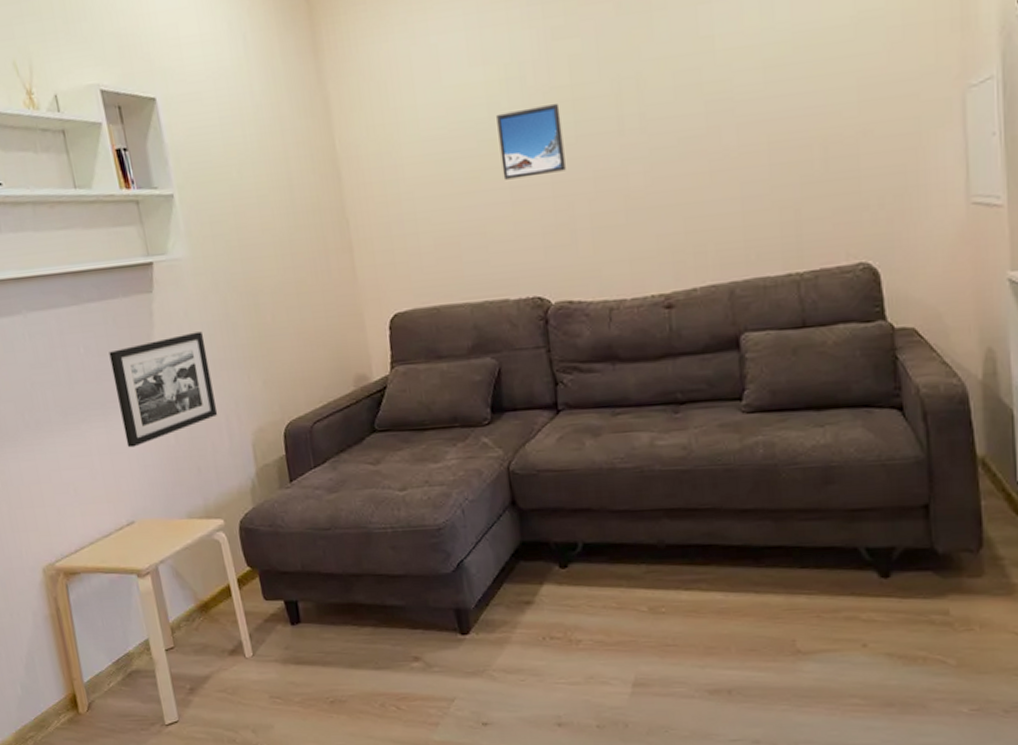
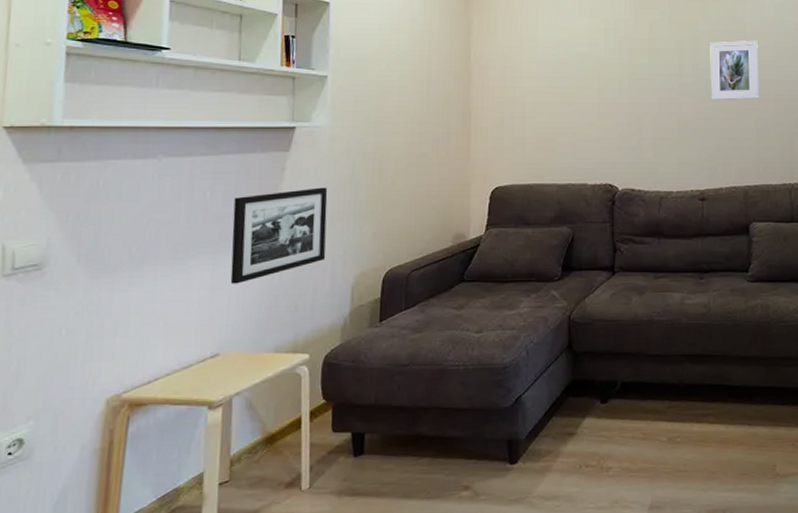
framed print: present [496,102,566,180] -> none [594,50,640,97]
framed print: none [661,62,743,164] -> present [710,41,759,101]

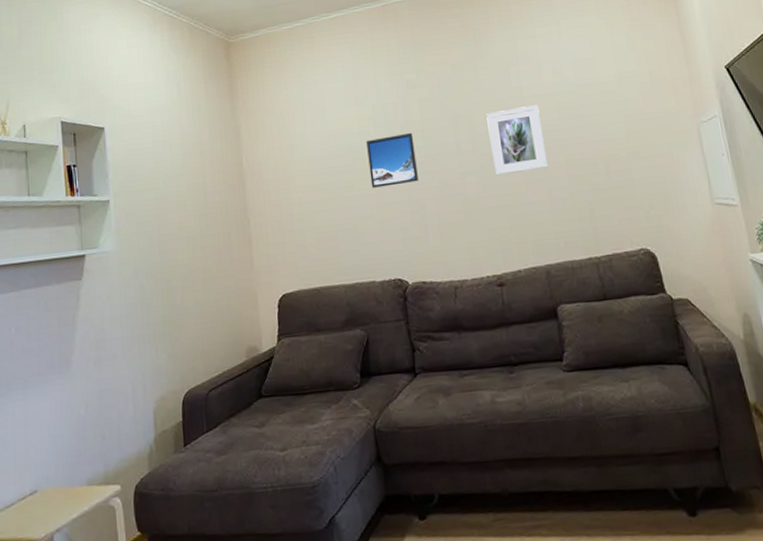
picture frame: present [230,187,328,284] -> none [37,312,126,419]
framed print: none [594,50,640,97] -> present [366,132,419,188]

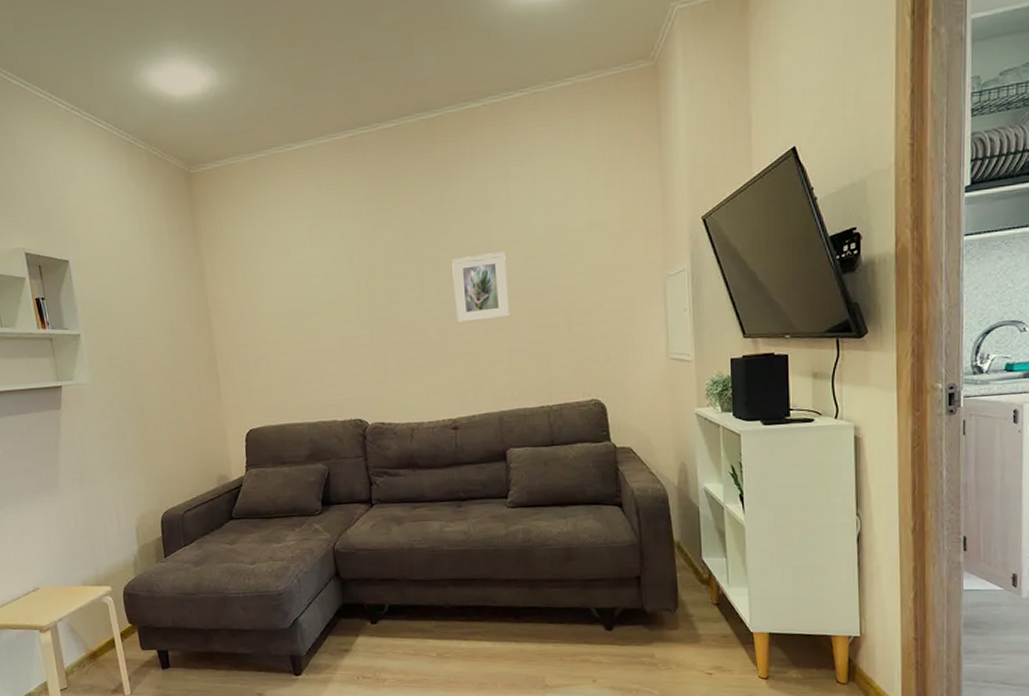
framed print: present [366,132,419,188] -> none [330,276,381,331]

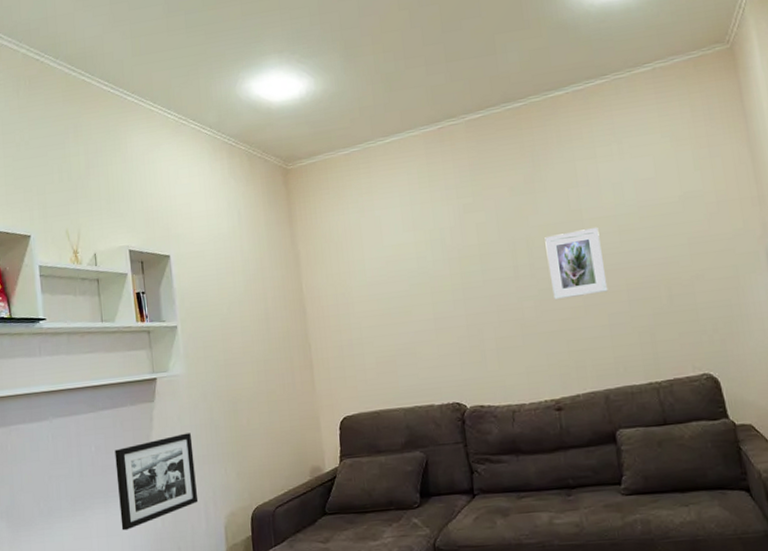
picture frame: none [23,440,110,530] -> present [115,433,199,531]

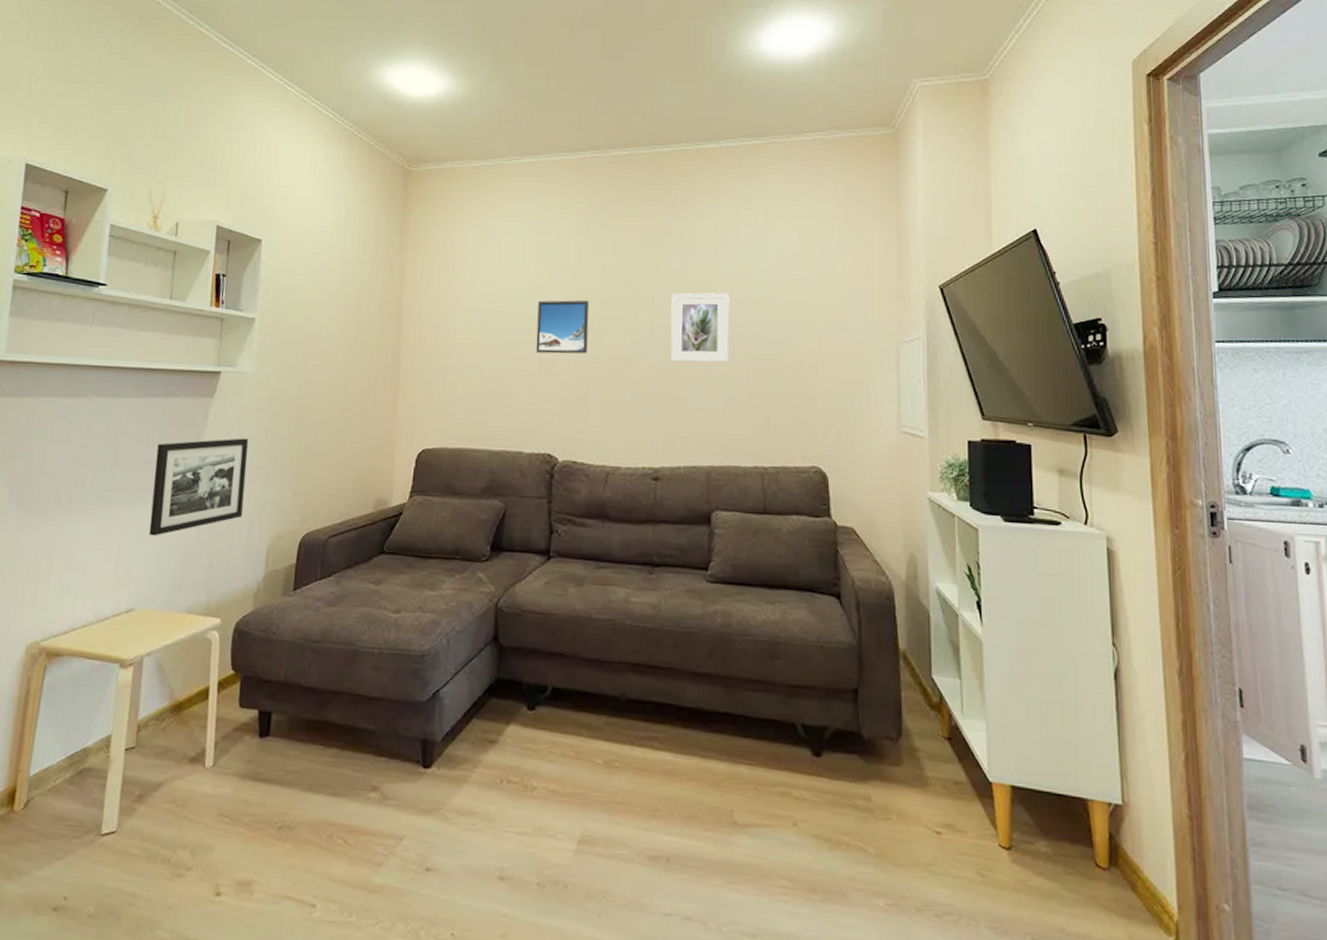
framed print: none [424,257,476,313] -> present [535,300,590,354]

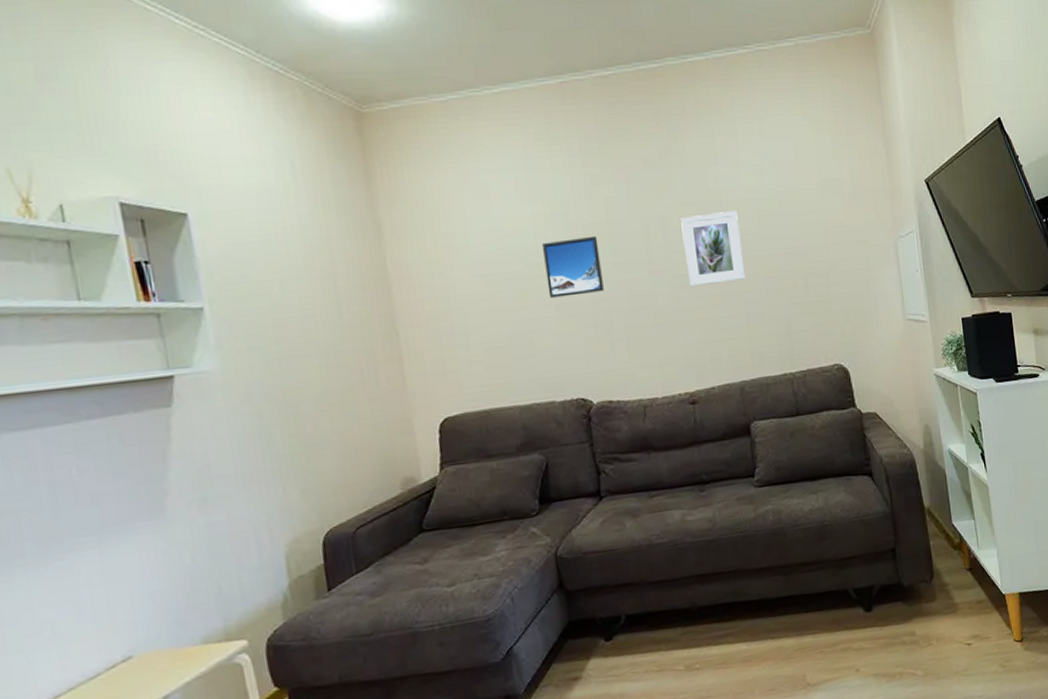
picture frame: present [148,438,249,536] -> none [110,444,246,574]

